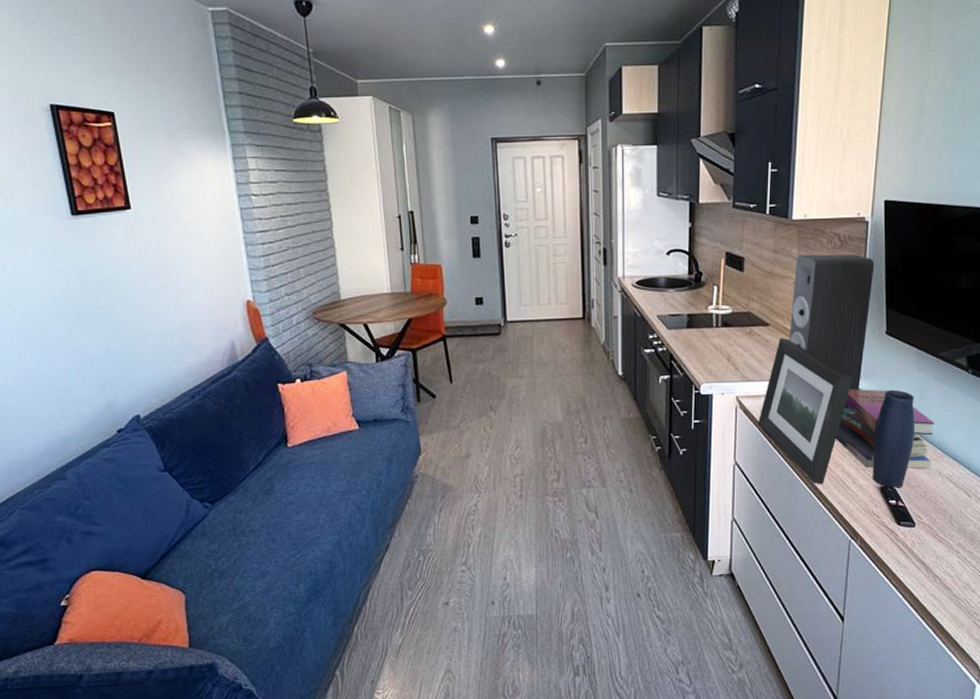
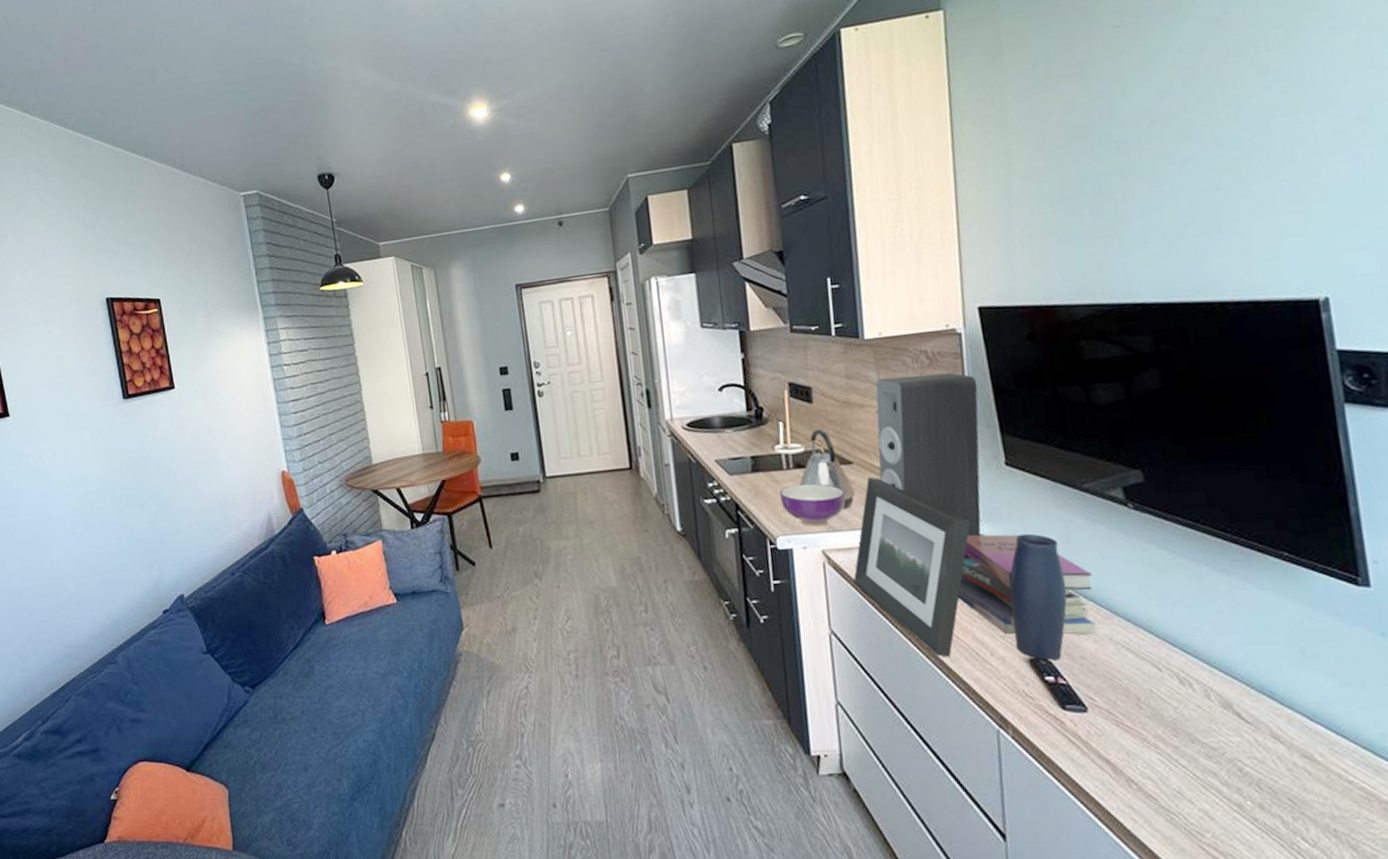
bowl: none [707,340,760,377] -> present [779,483,846,527]
kettle: none [725,294,768,364] -> present [800,429,855,510]

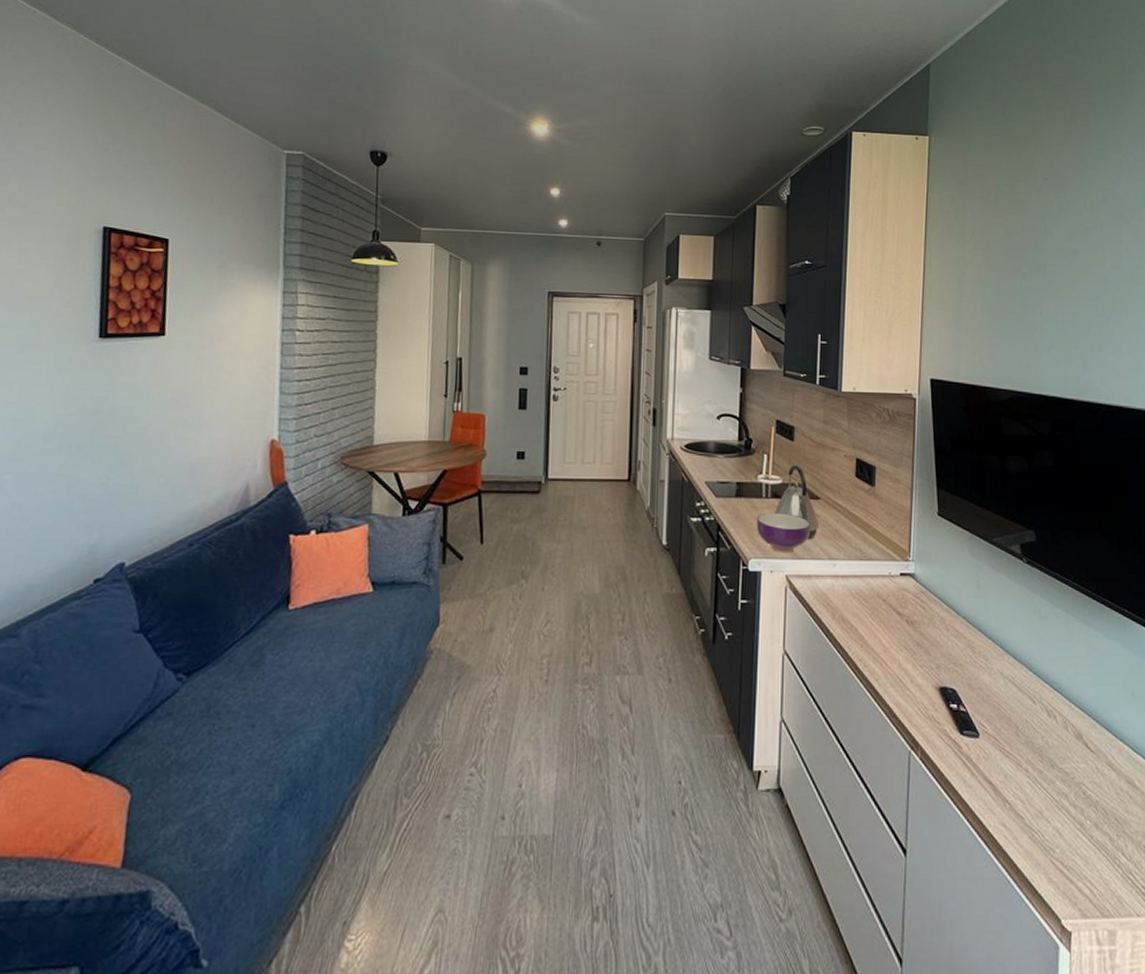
picture frame: present [853,476,971,658] -> none [808,512,907,682]
speaker: present [875,372,982,560] -> none [839,427,924,595]
books: present [958,534,1096,635] -> none [891,572,993,668]
vase: present [1008,533,1068,661] -> none [930,576,974,690]

